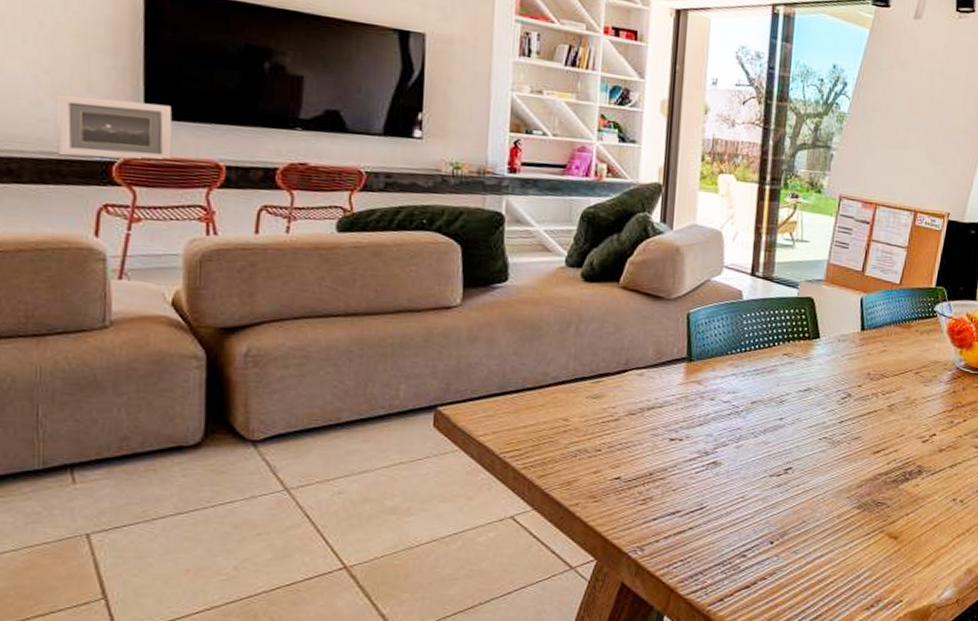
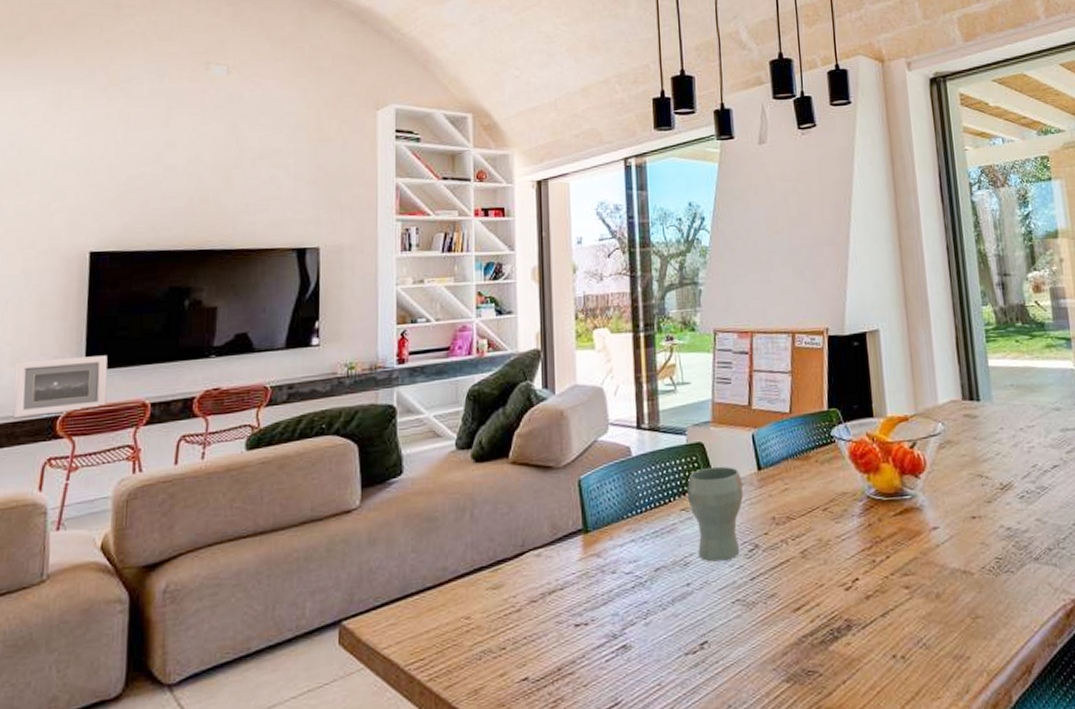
cup: none [791,320,846,404] -> present [687,466,744,562]

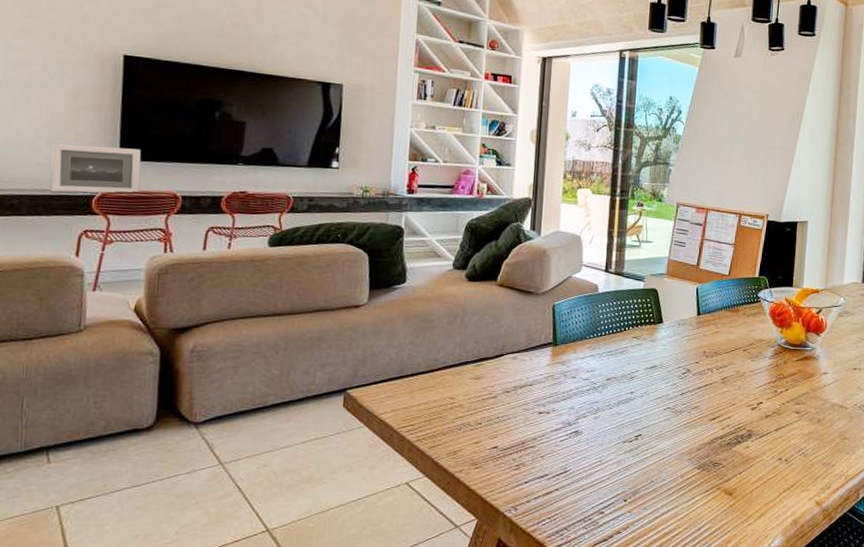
cup: present [687,466,744,562] -> none [639,308,685,379]

